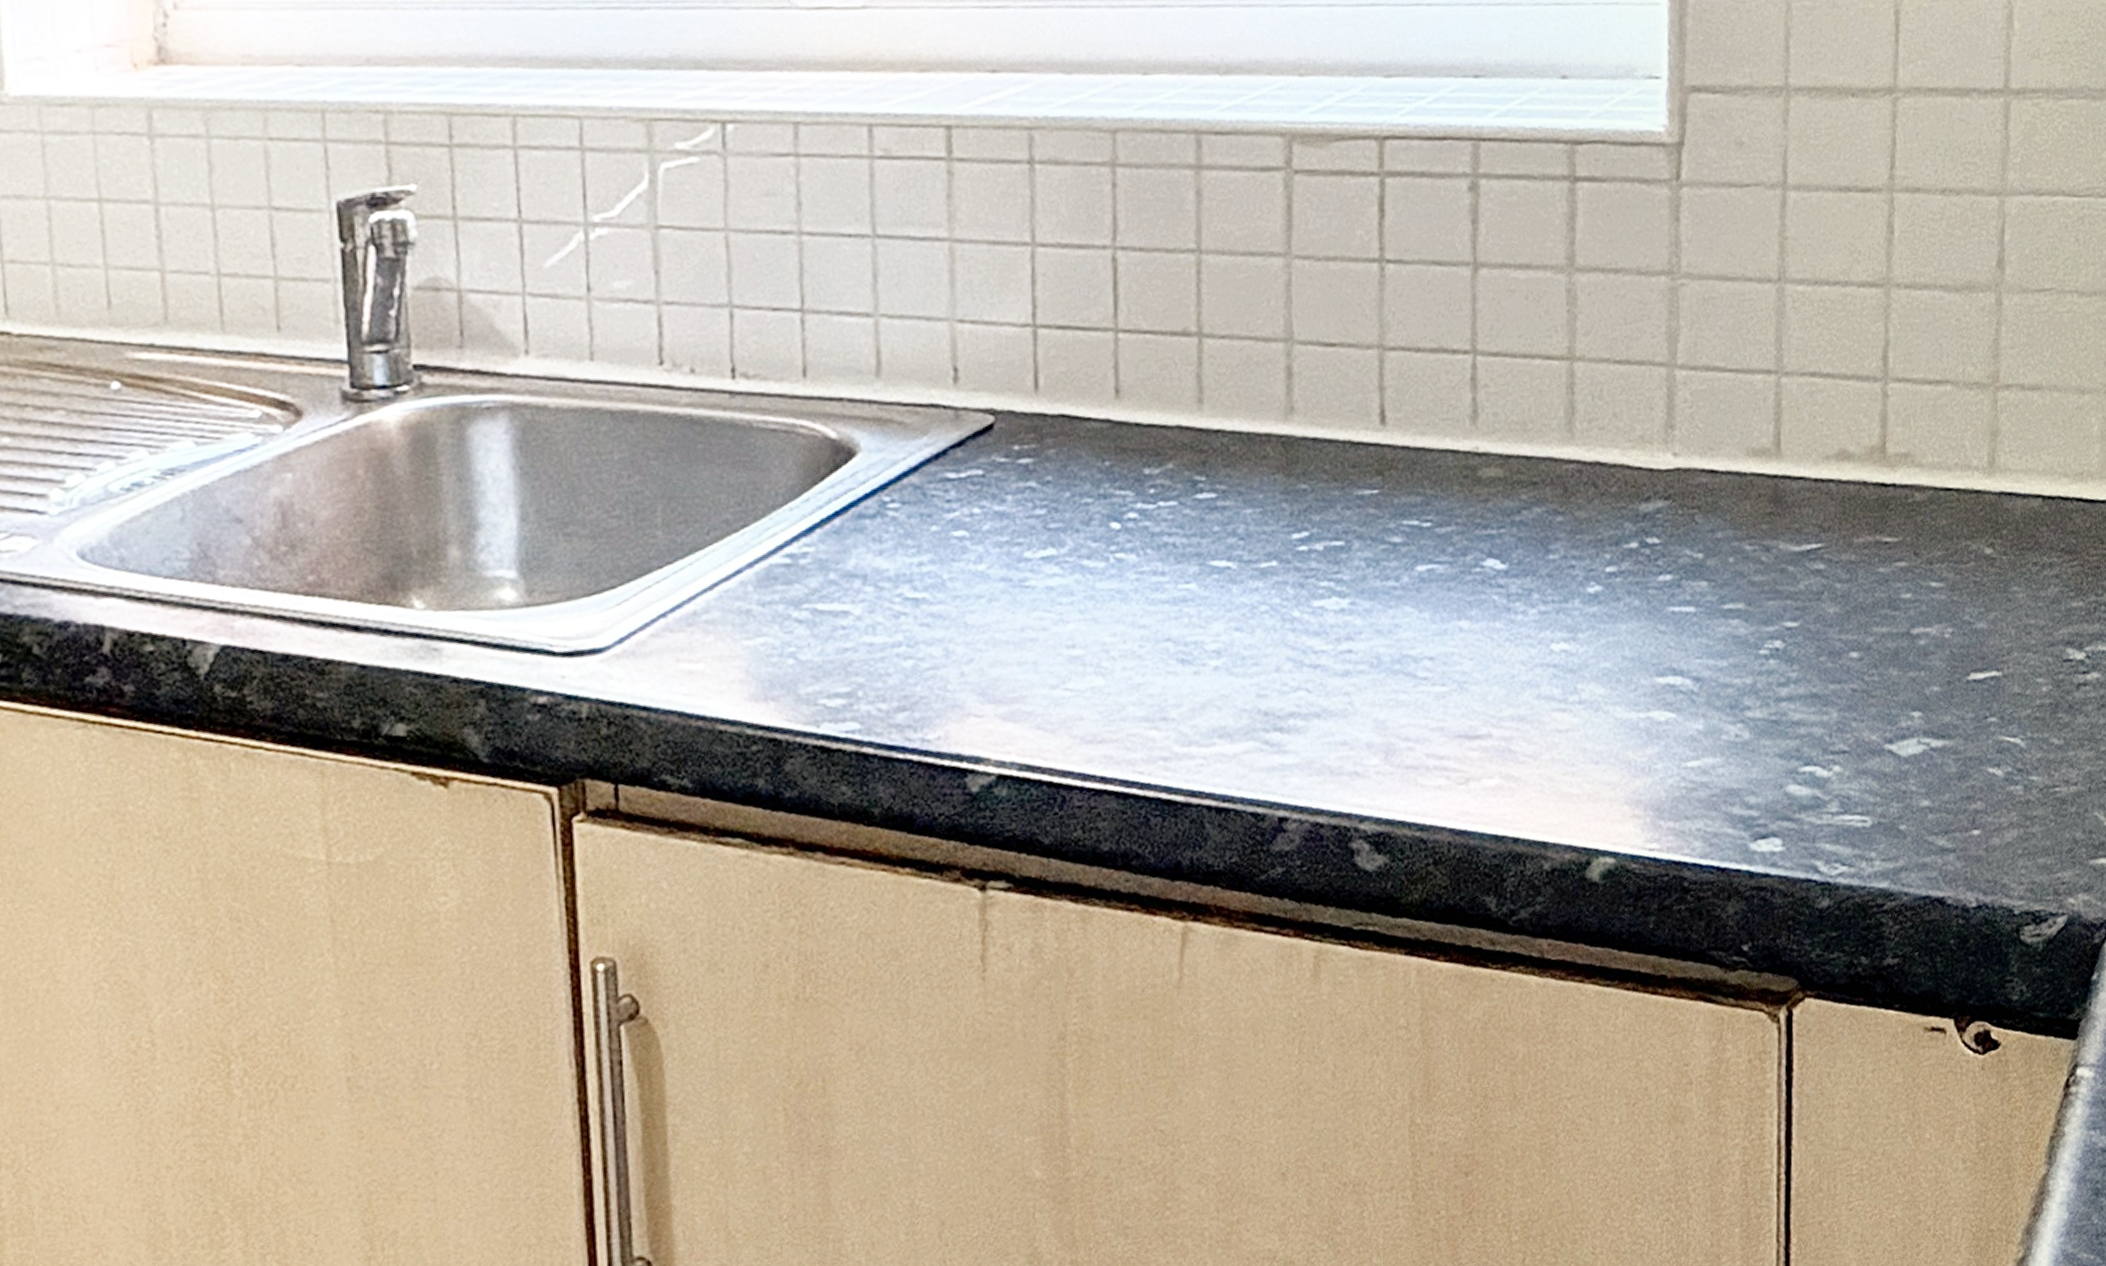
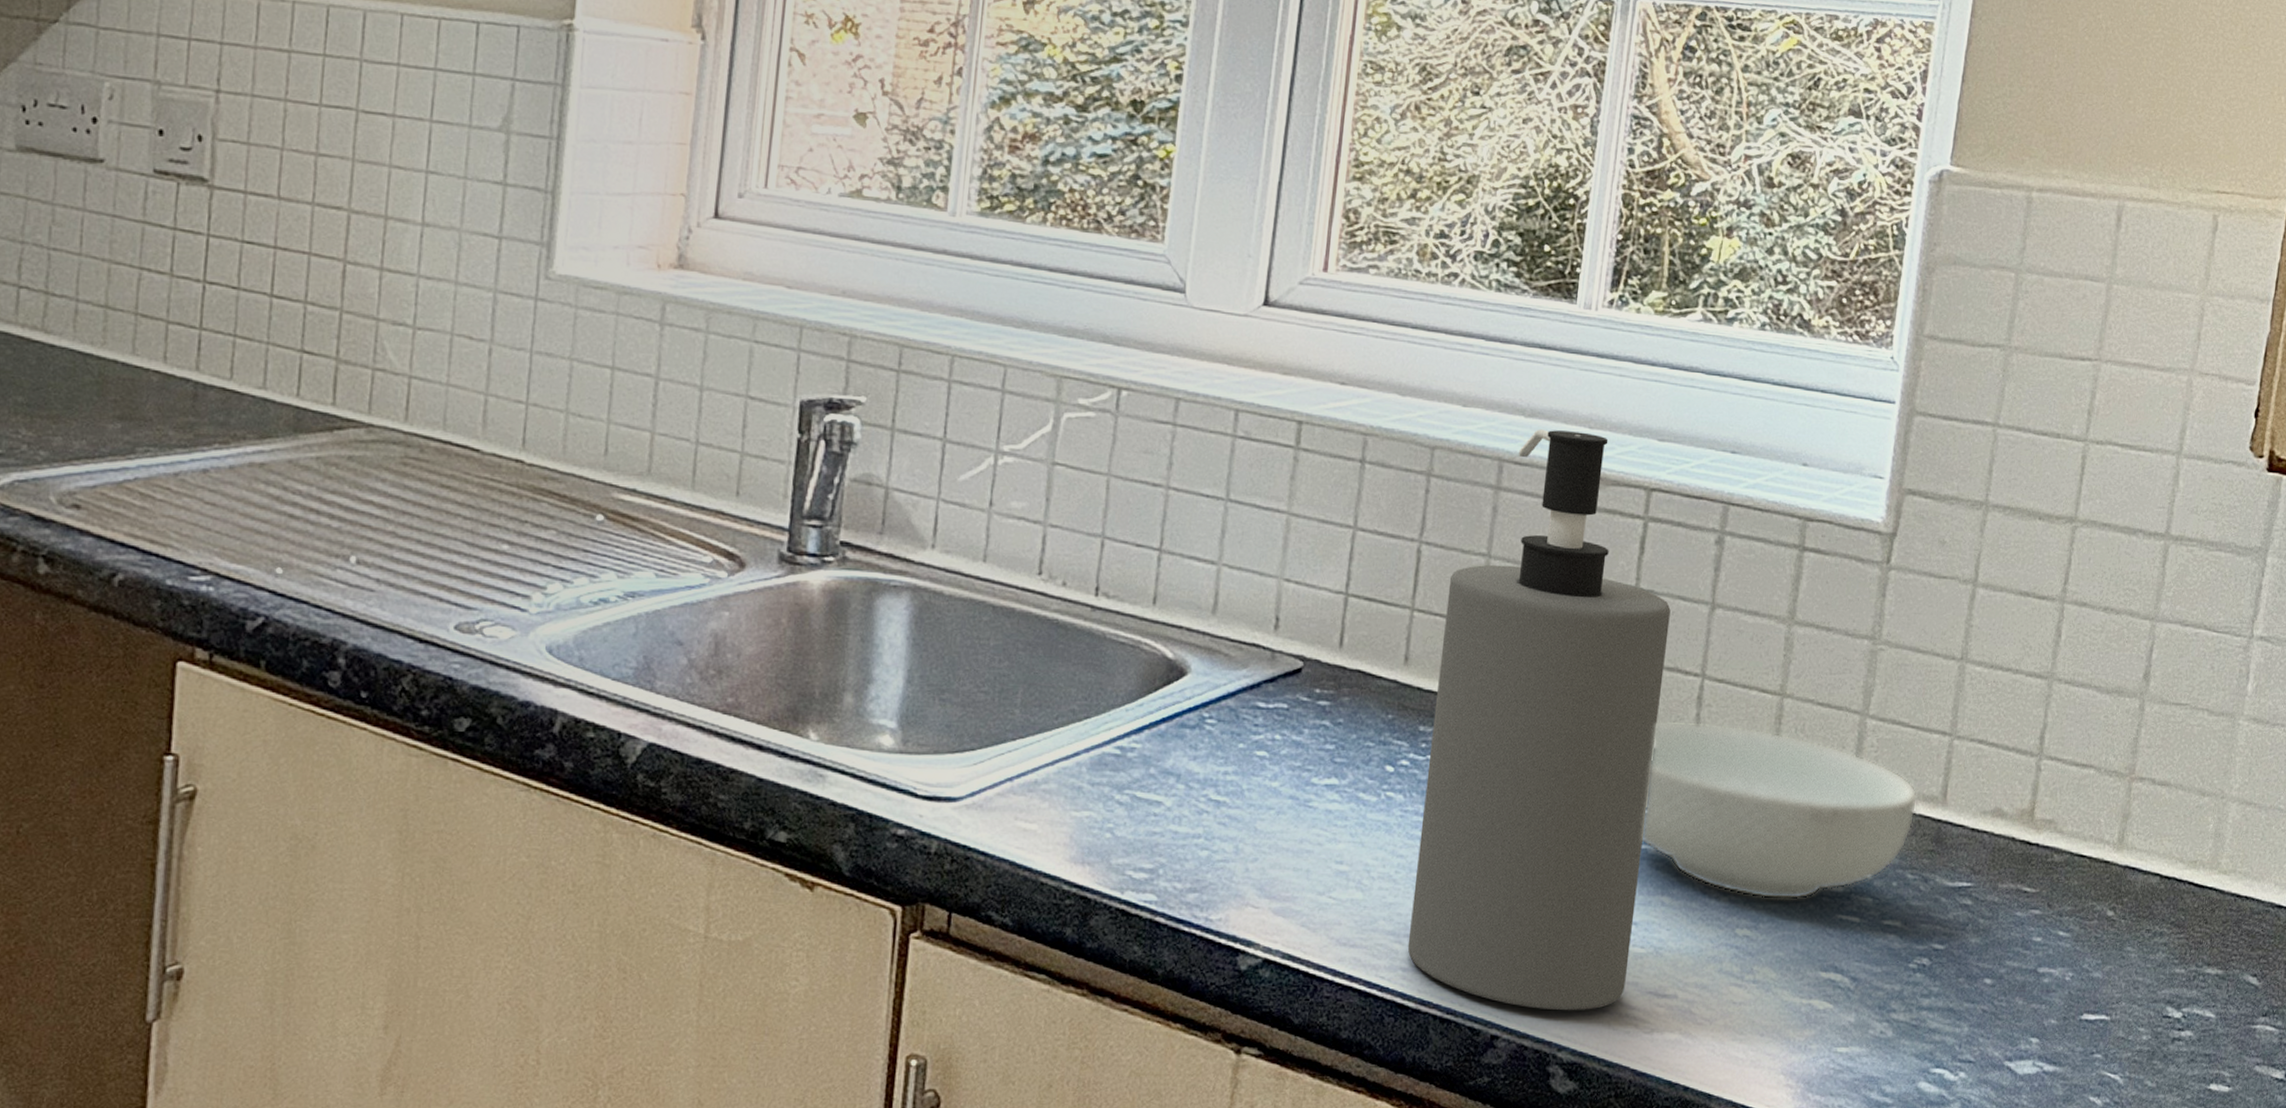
soap dispenser: none [1156,82,1429,779] -> present [1407,429,1671,1011]
cereal bowl: none [1425,403,1747,604] -> present [1641,720,1918,900]

